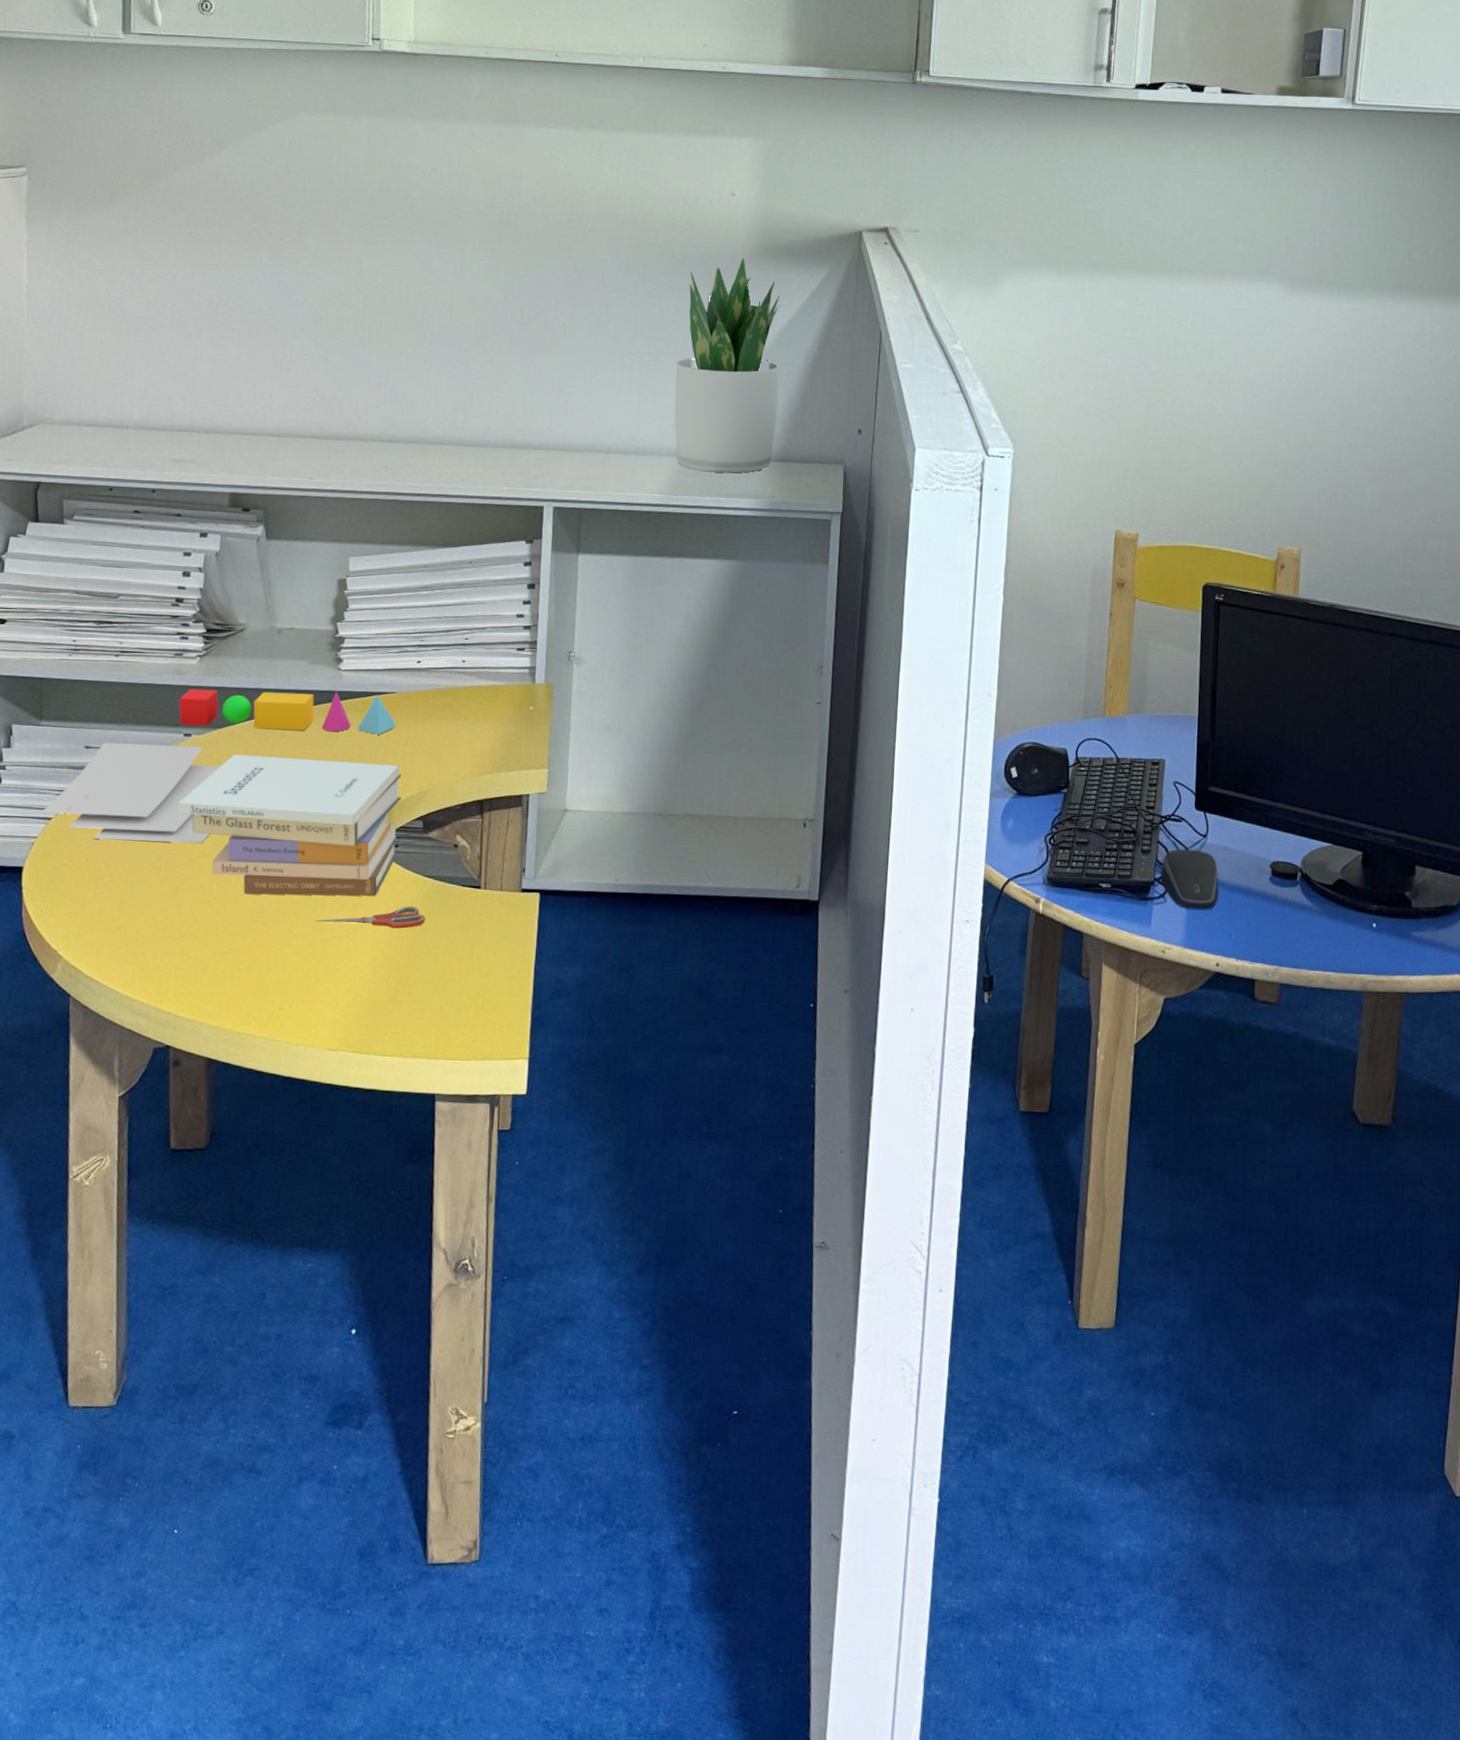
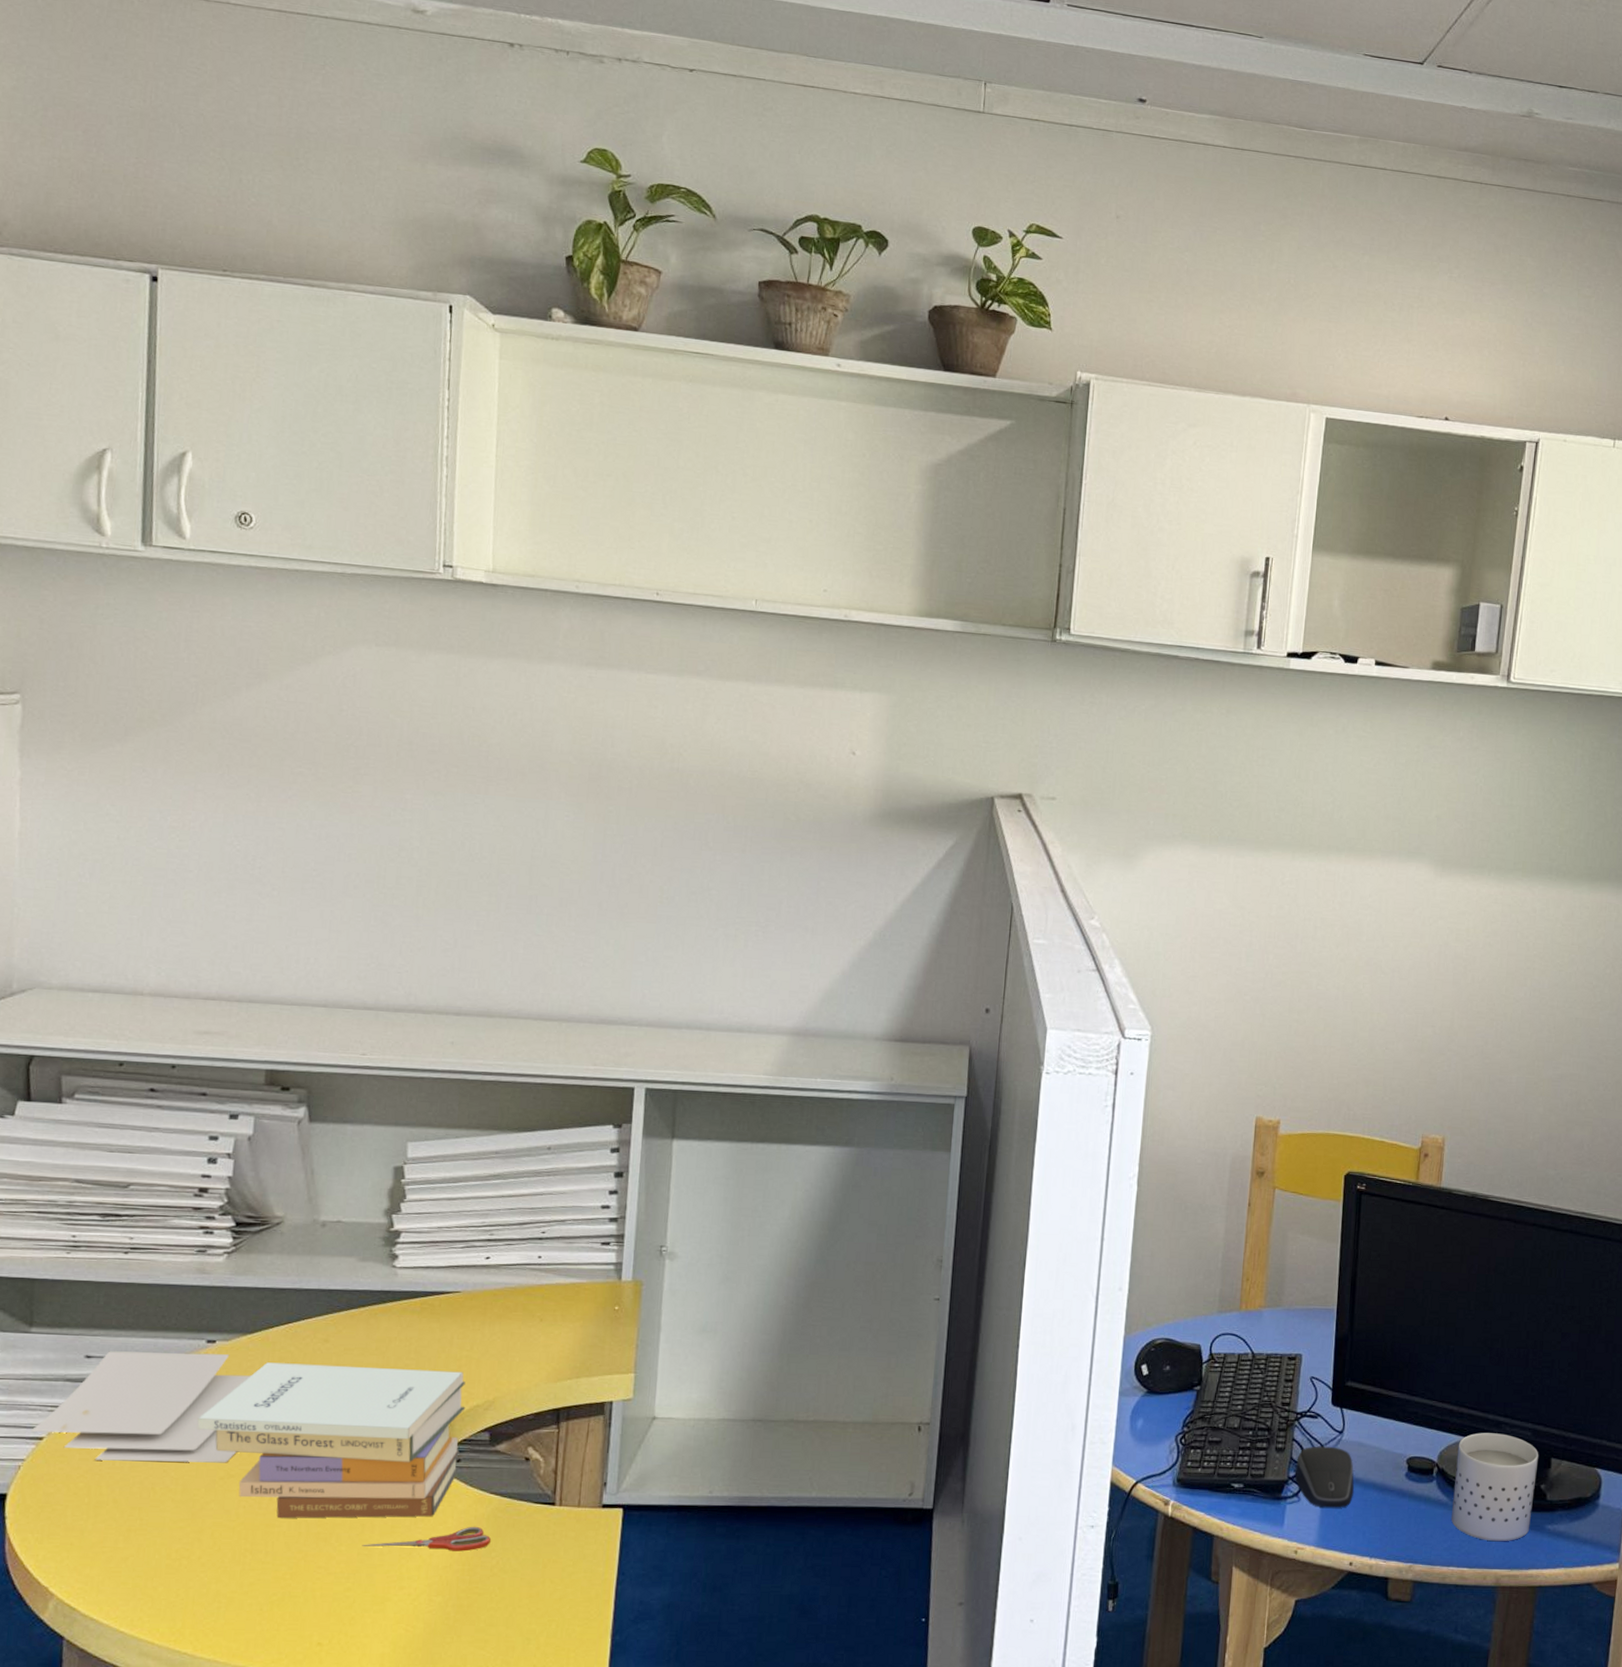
toy blocks: present [179,688,397,735] -> none [201,1289,461,1339]
planter: present [674,258,780,474] -> none [783,822,903,1054]
mug: none [1315,839,1403,948] -> present [1451,1432,1539,1542]

